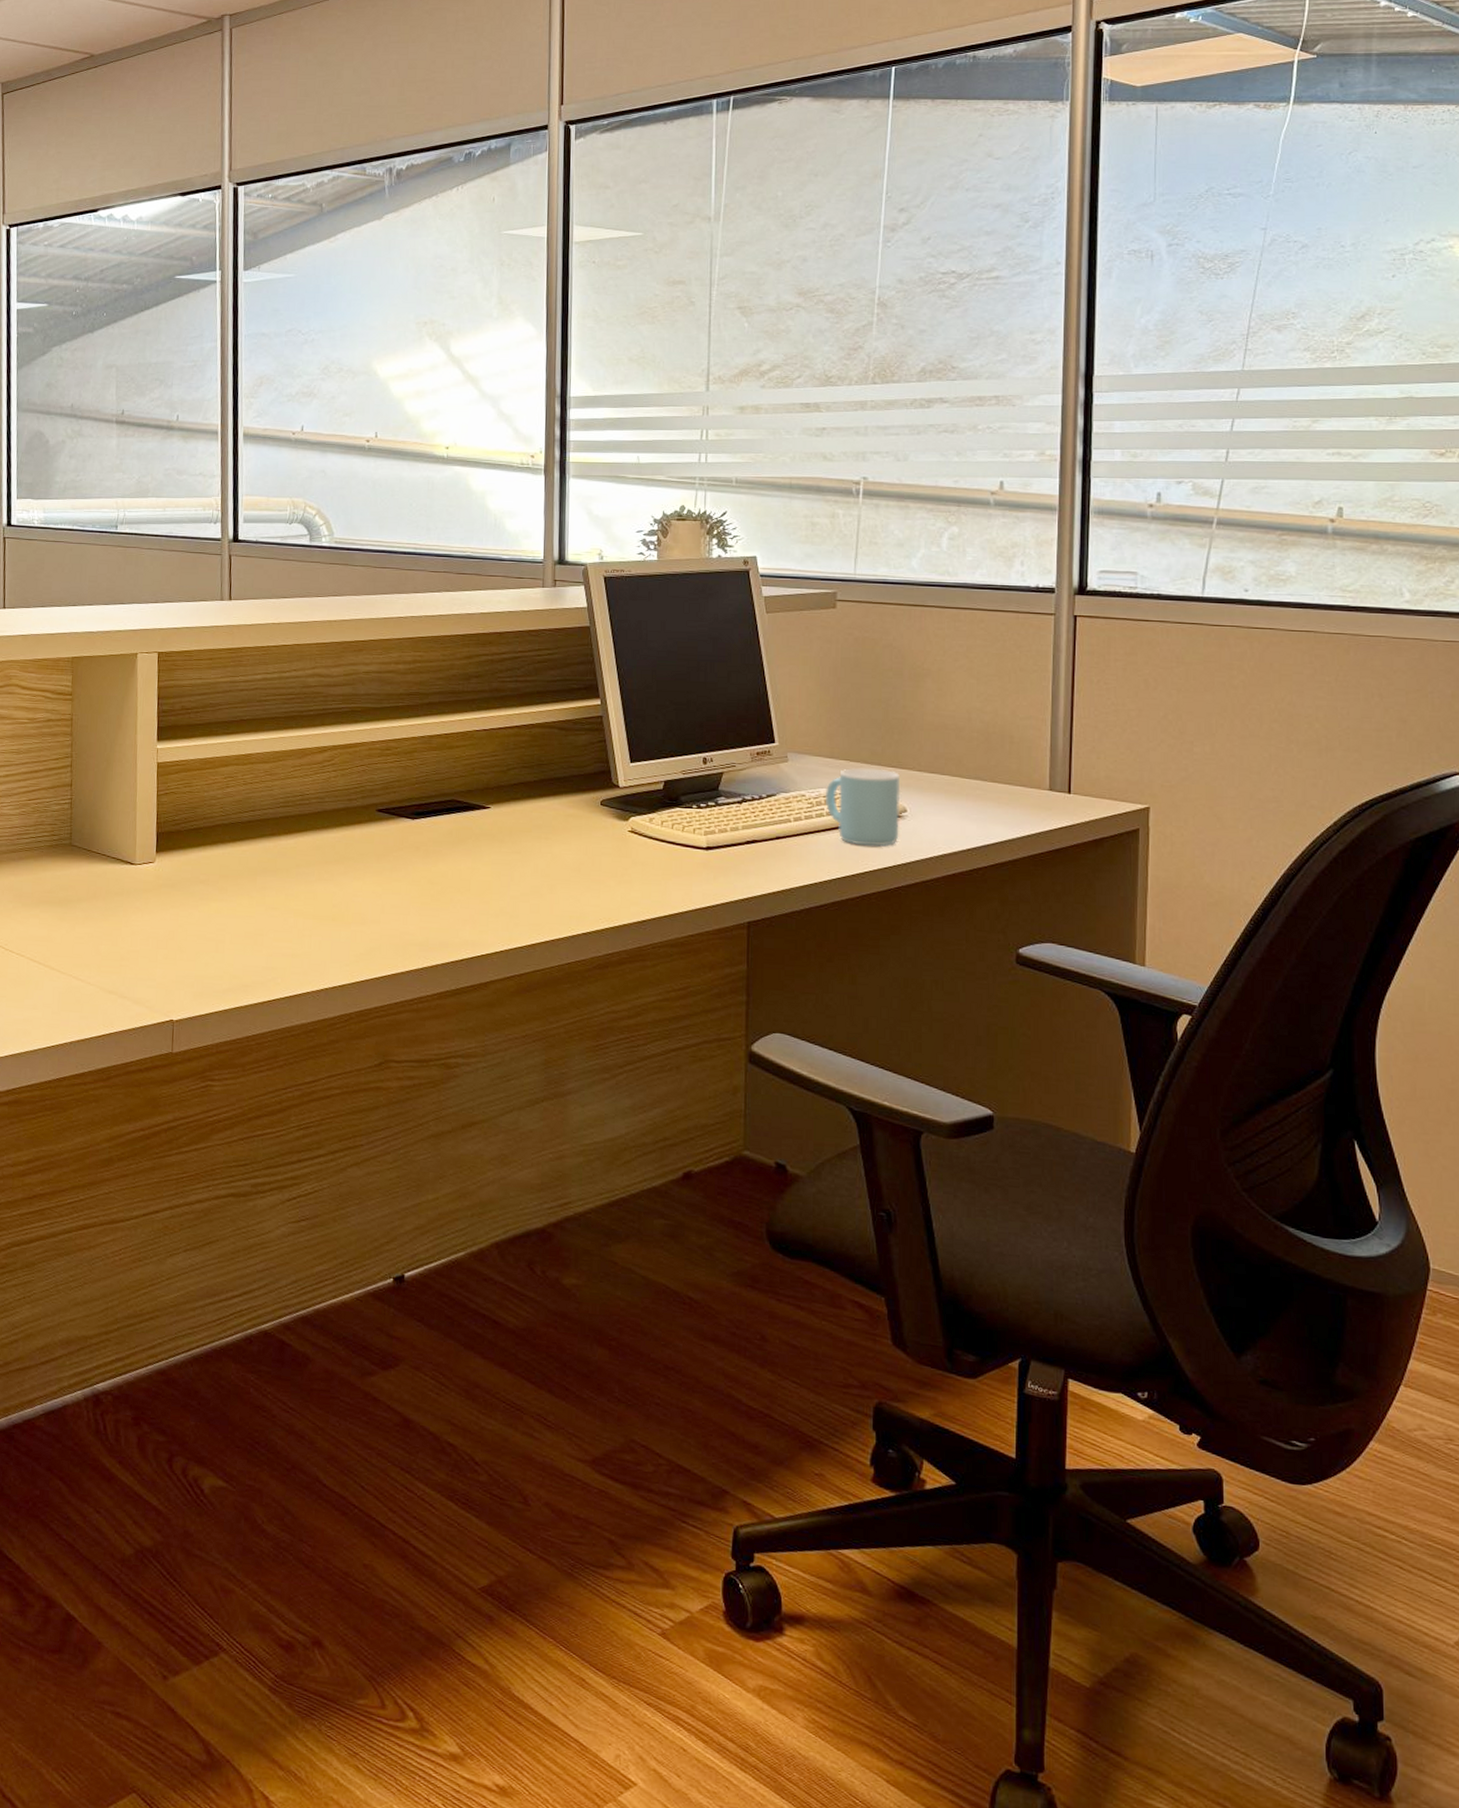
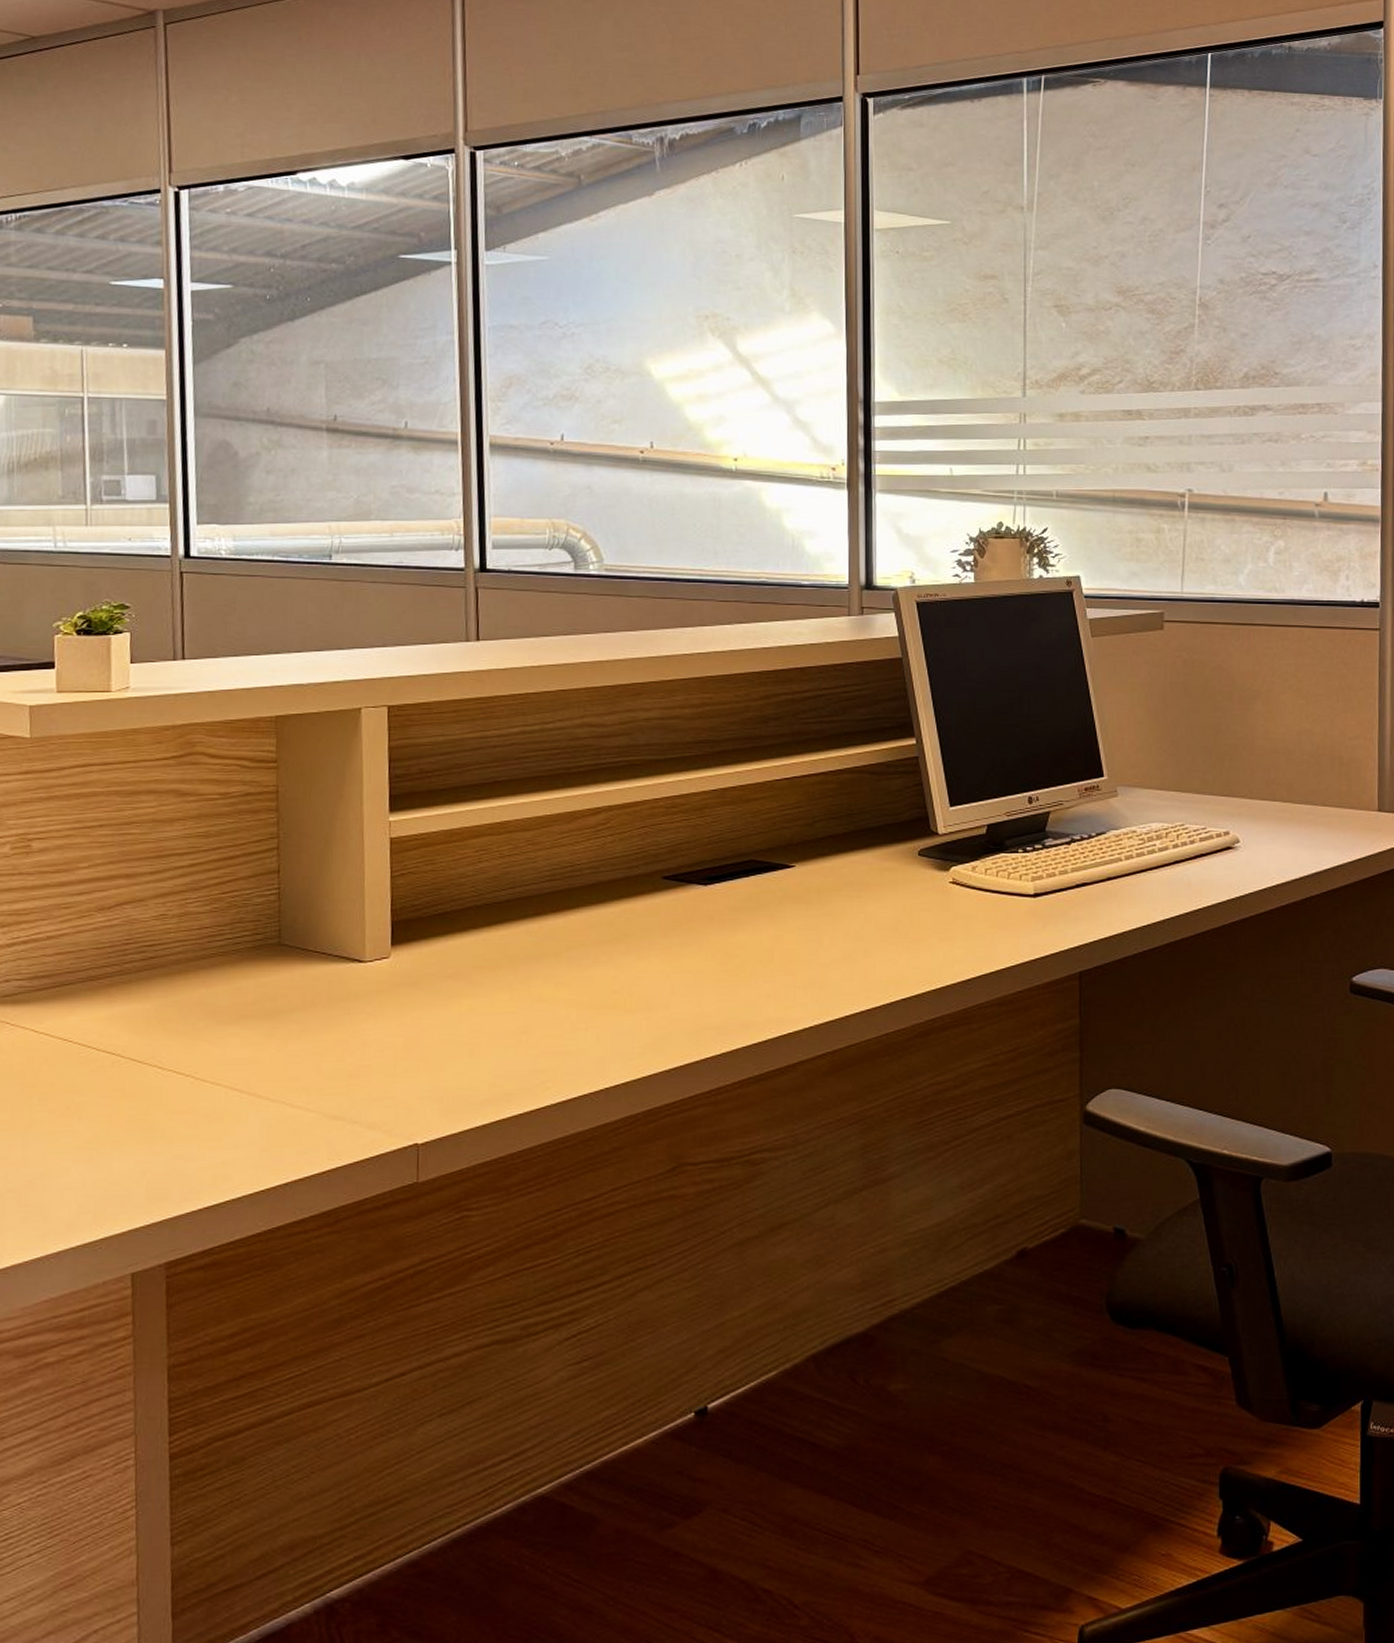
mug: present [825,768,901,846] -> none [1156,798,1233,881]

